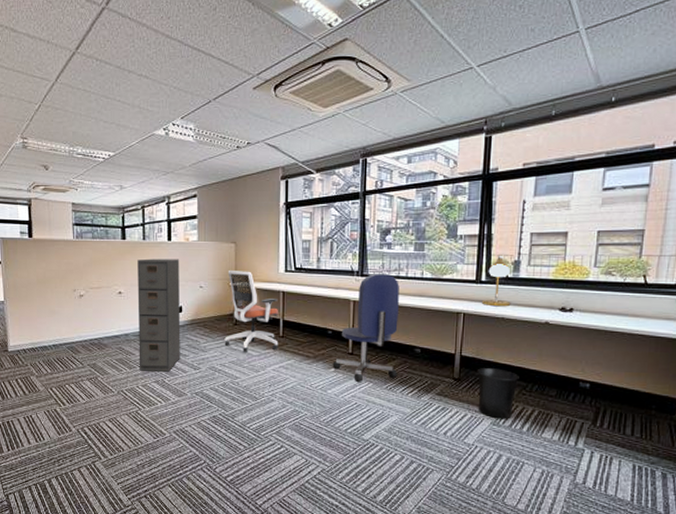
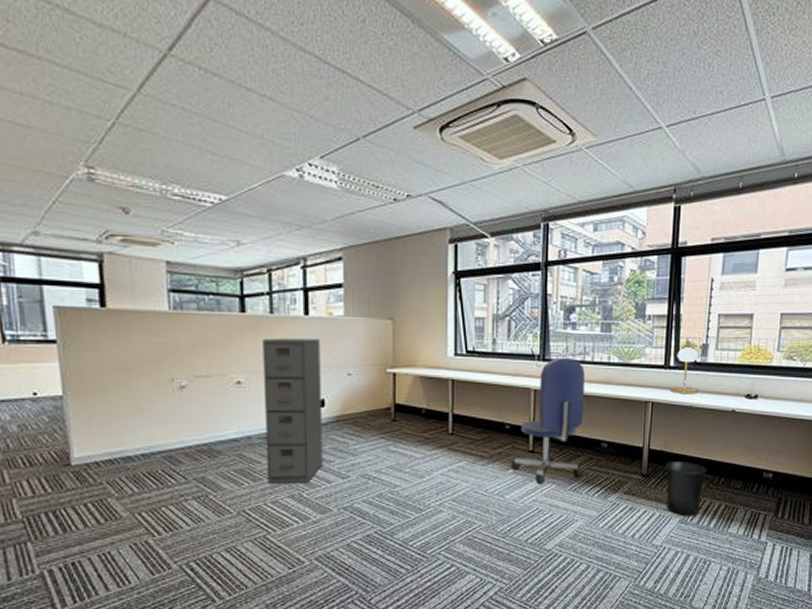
office chair: present [224,269,279,352] -> none [380,352,448,455]

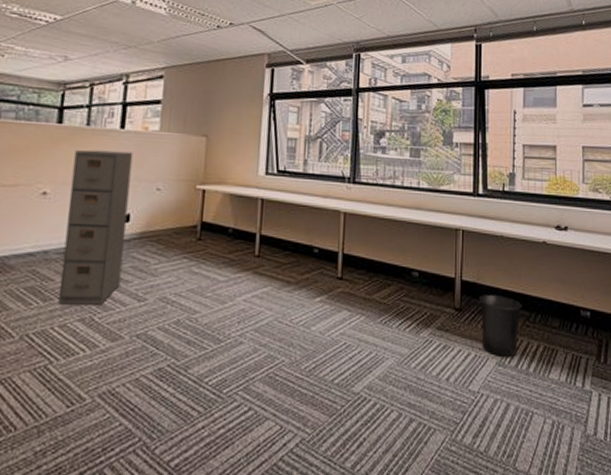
office chair: present [511,358,585,485] -> none [318,181,395,316]
desk lamp: present [670,337,699,395] -> none [480,166,509,224]

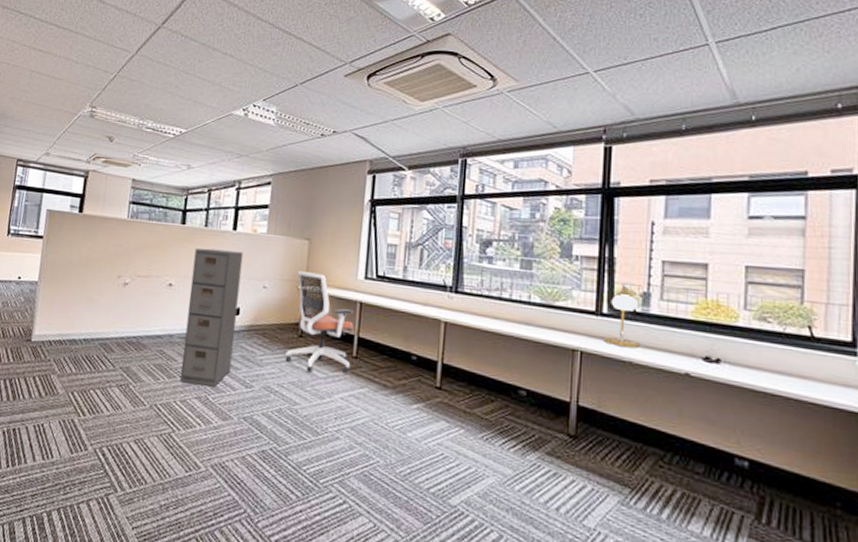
office chair: none [182,168,256,277] -> present [285,270,354,374]
desk lamp: none [480,166,509,224] -> present [603,283,640,349]
waste bin: present [480,295,522,358] -> none [600,424,654,499]

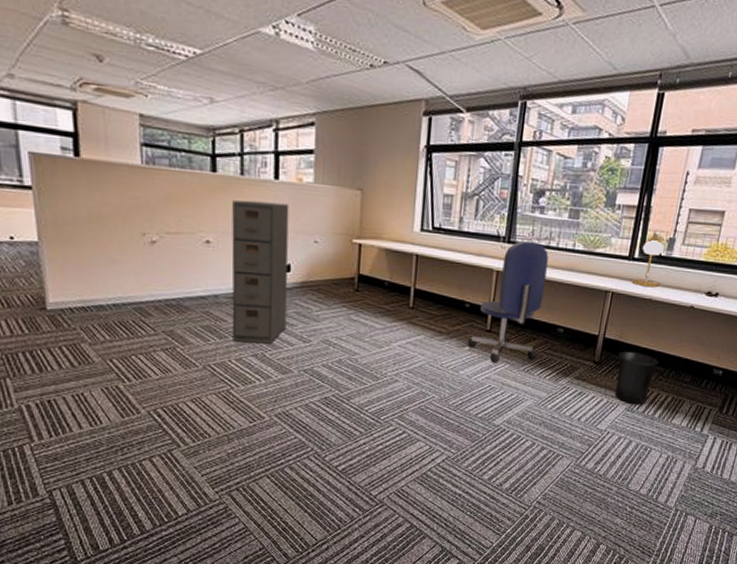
office chair: present [285,270,354,374] -> none [342,223,411,325]
office chair: none [415,291,501,427] -> present [467,241,549,364]
waste bin: none [600,424,654,499] -> present [615,351,659,405]

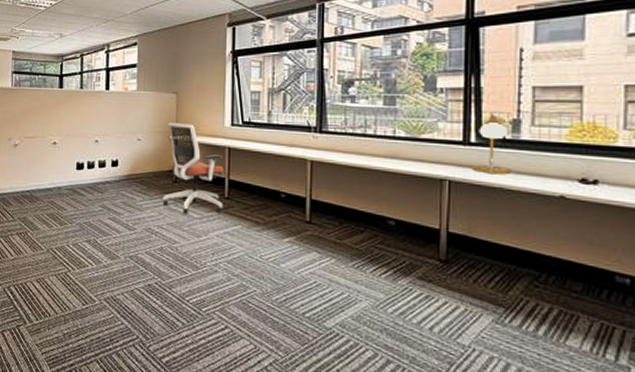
filing cabinet: present [231,200,289,344] -> none [70,108,117,231]
office chair: none [342,223,411,325] -> present [162,122,224,214]
office chair: present [467,241,549,364] -> none [286,130,367,258]
waste bin: present [615,351,659,405] -> none [471,249,529,317]

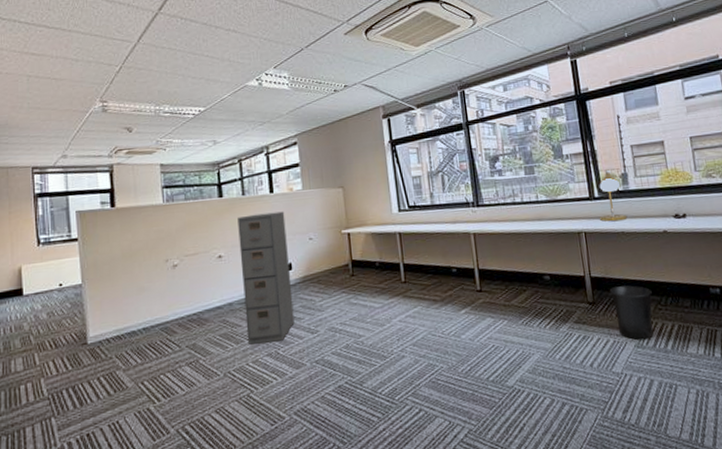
filing cabinet: none [70,108,117,231] -> present [237,211,295,345]
office chair: present [162,122,224,214] -> none [338,215,402,306]
waste bin: none [471,249,529,317] -> present [610,285,654,340]

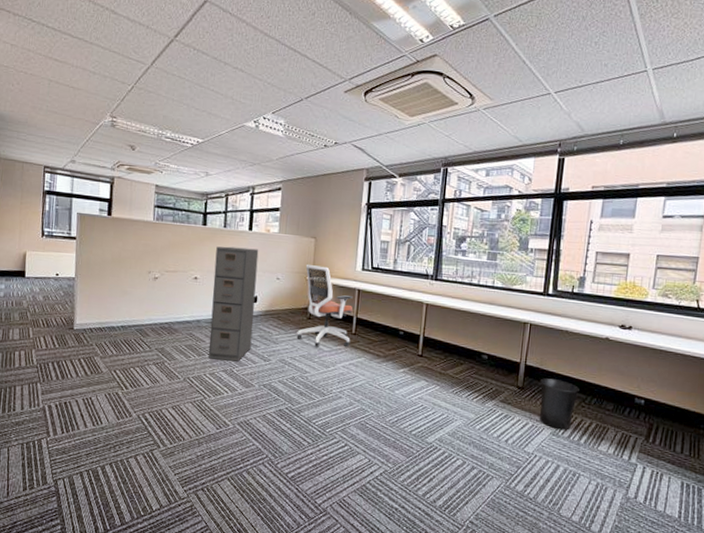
office chair: none [338,215,402,306] -> present [296,263,353,348]
desk lamp: present [599,169,628,222] -> none [547,270,577,321]

